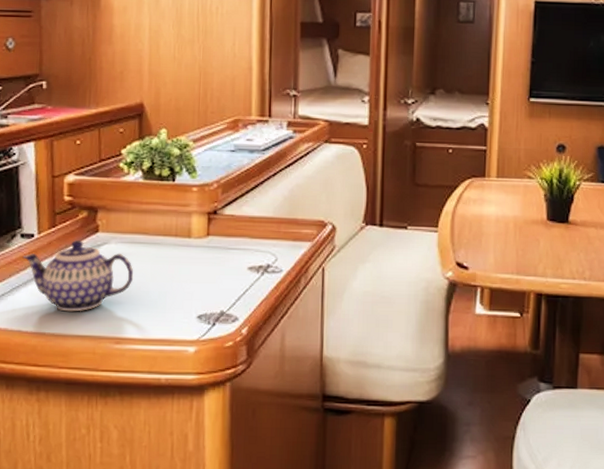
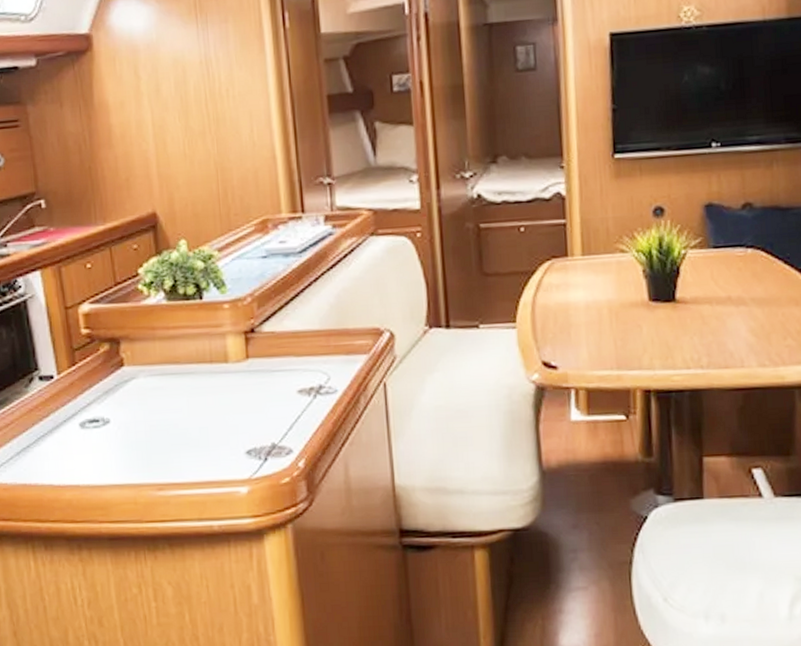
teapot: present [22,240,134,312] -> none [44,378,169,459]

